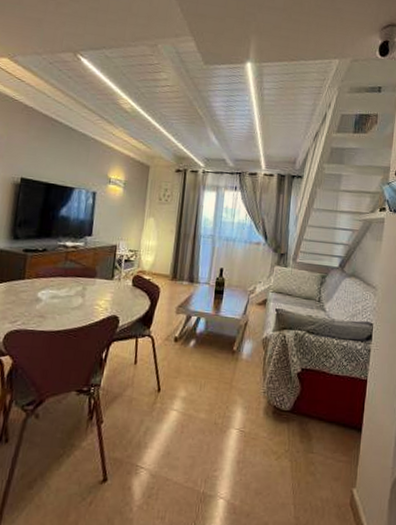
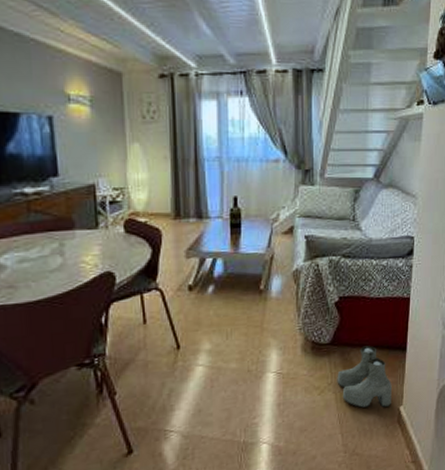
boots: none [293,419,346,486] -> present [337,345,392,408]

